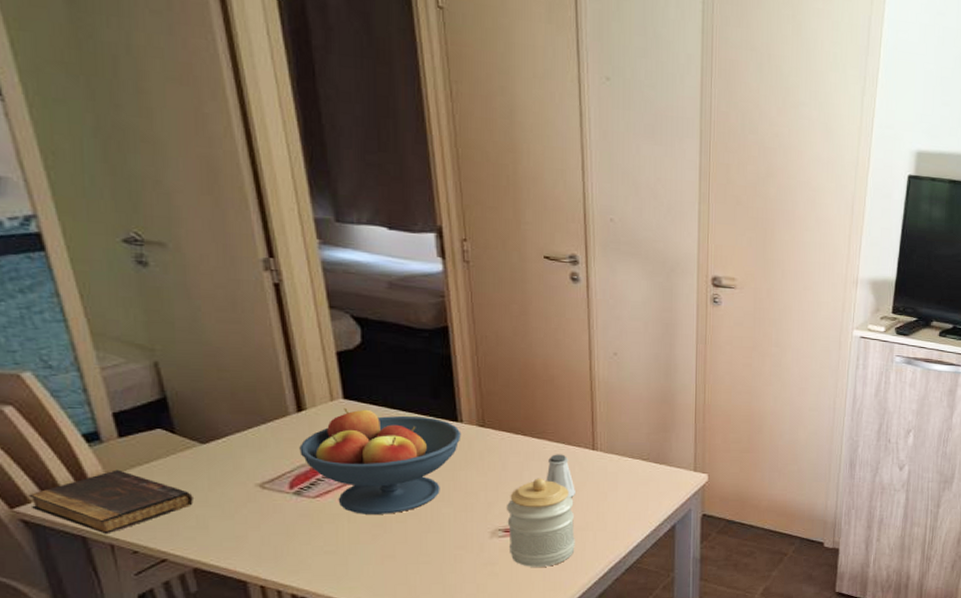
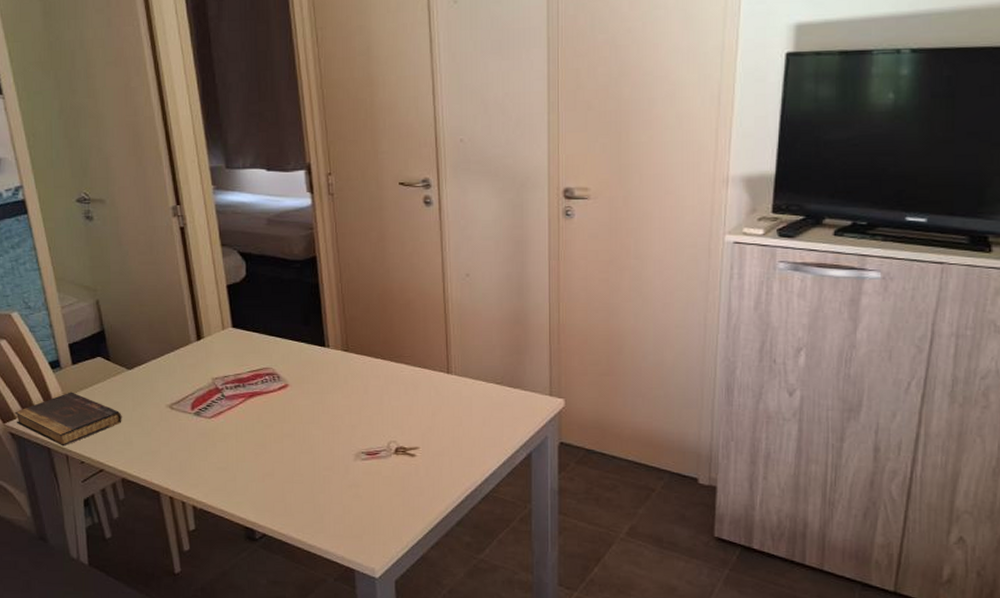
fruit bowl: present [299,407,461,514] -> none [199,335,328,435]
jar: present [507,478,575,567] -> none [369,402,432,491]
saltshaker: present [546,454,575,498] -> none [404,378,432,422]

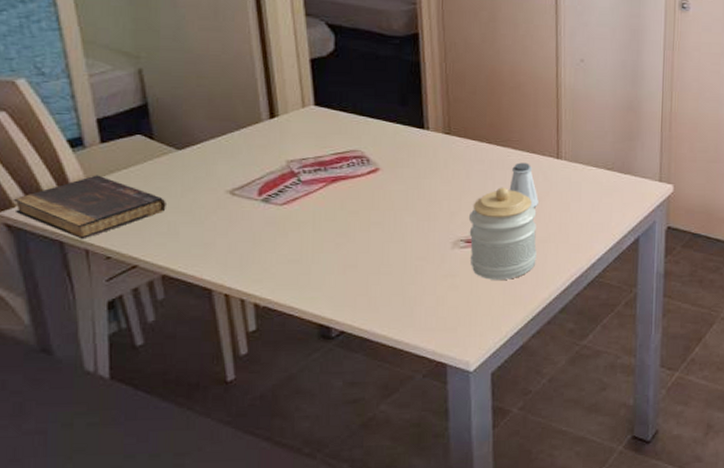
jar: none [369,402,432,491] -> present [469,187,537,280]
saltshaker: none [404,378,432,422] -> present [509,162,538,208]

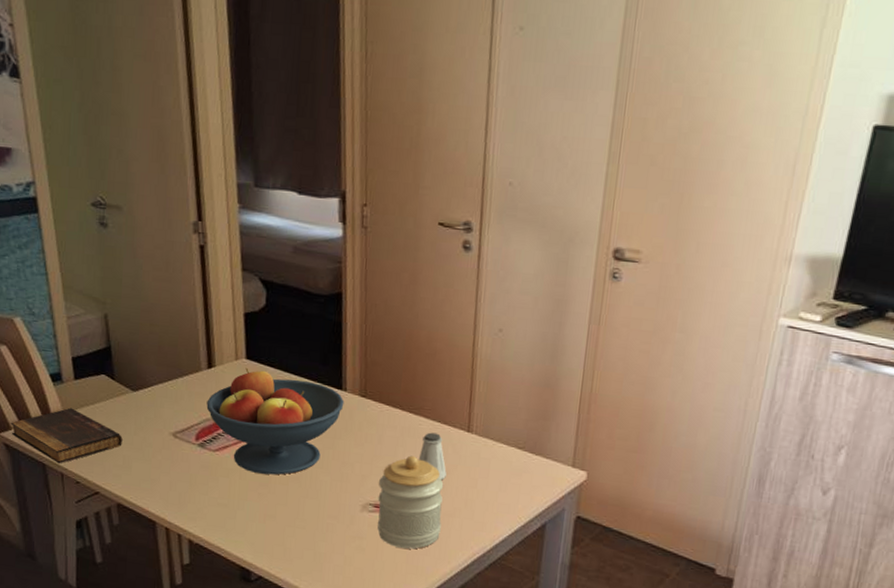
fruit bowl: none [270,114,427,223] -> present [206,367,344,475]

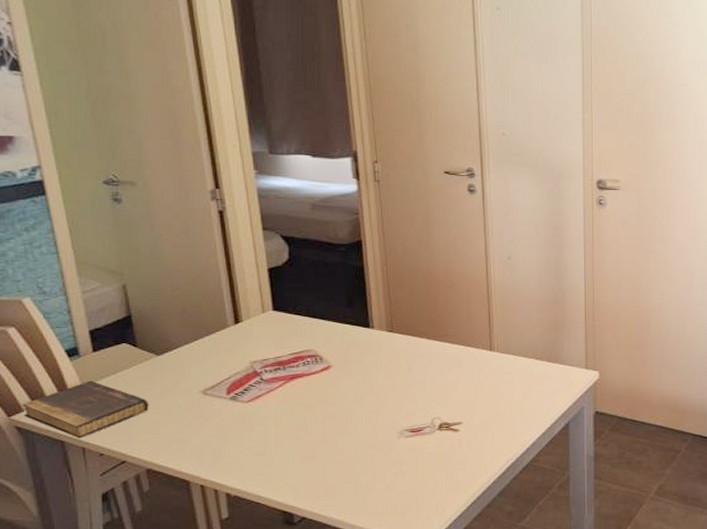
fruit bowl: present [206,367,344,475] -> none [236,318,373,417]
jar: present [377,455,444,549] -> none [413,379,475,466]
saltshaker: present [418,432,447,480] -> none [448,355,475,398]

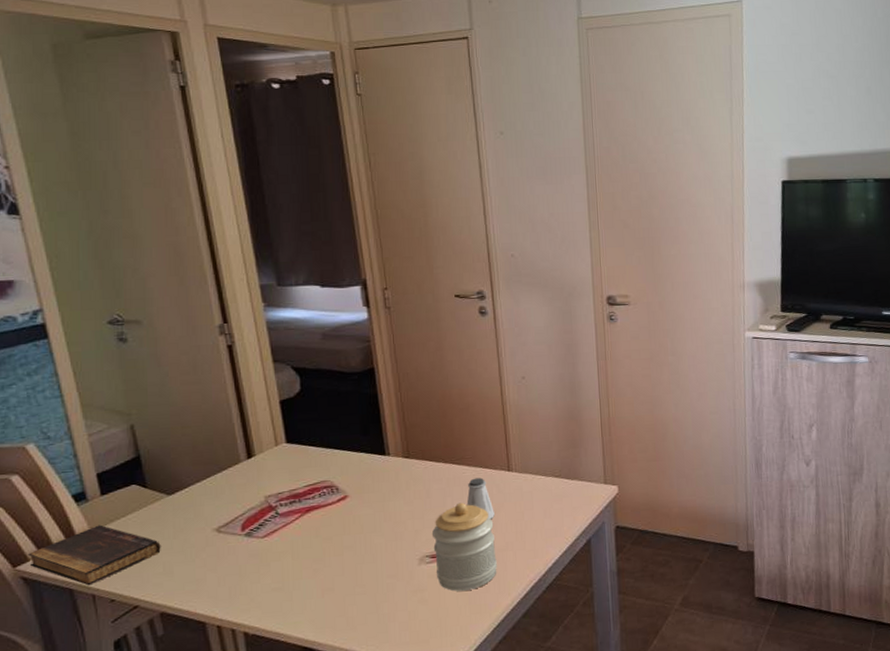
jar: none [413,379,475,466] -> present [432,502,497,591]
saltshaker: none [448,355,475,398] -> present [466,477,495,520]

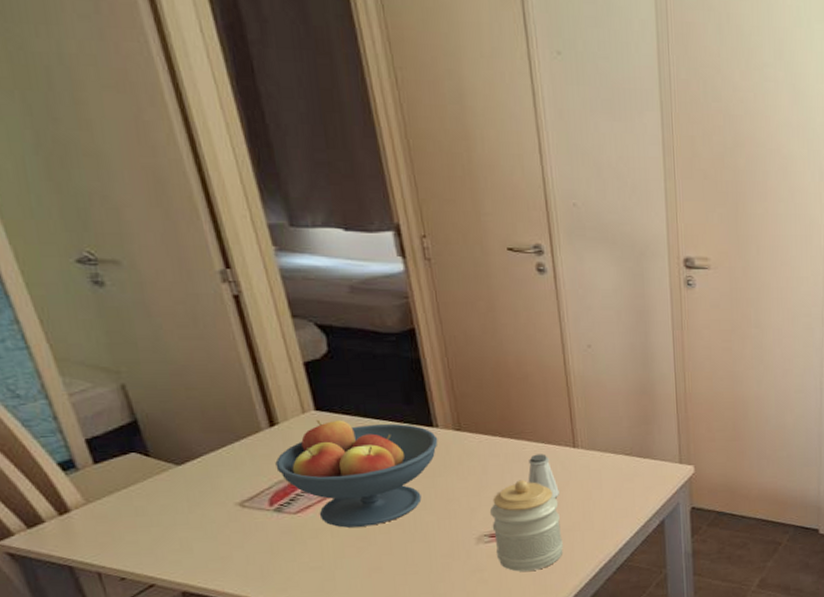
book: present [28,525,161,586] -> none [10,496,175,563]
fruit bowl: none [250,451,389,551] -> present [275,419,438,528]

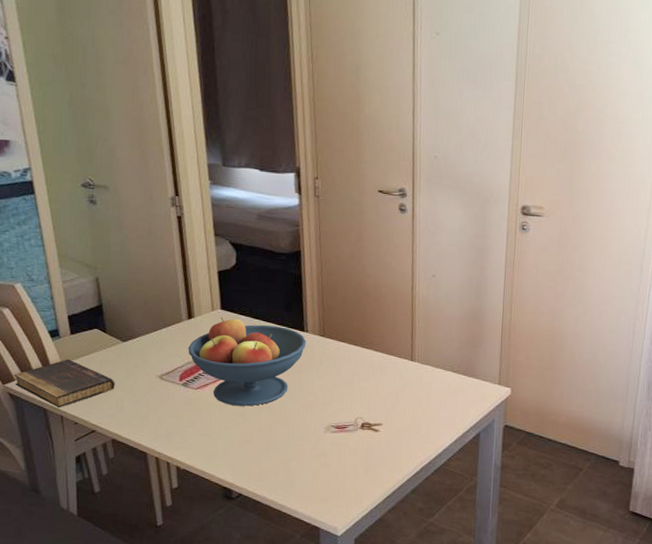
book: none [10,496,175,563] -> present [14,359,115,408]
jar: present [490,479,563,572] -> none [338,383,394,462]
saltshaker: present [528,454,559,499] -> none [371,363,395,402]

